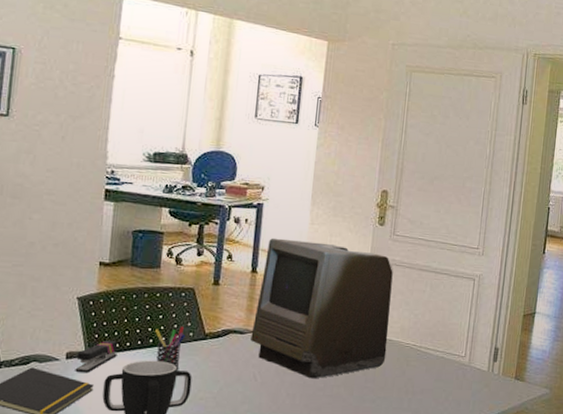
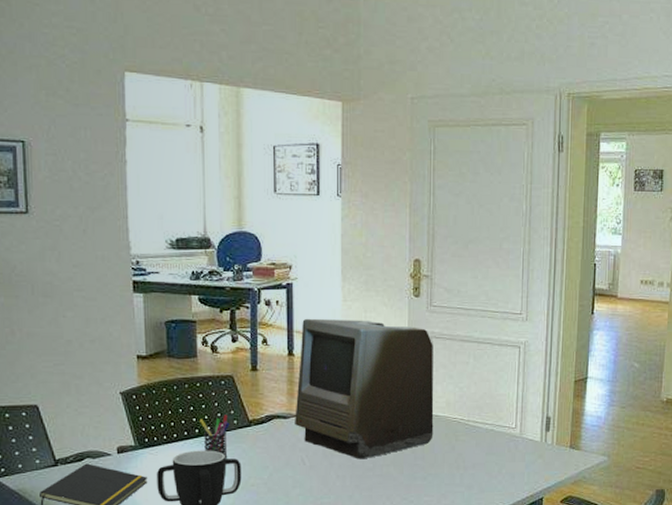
stapler: present [75,341,118,372] -> none [127,433,166,465]

